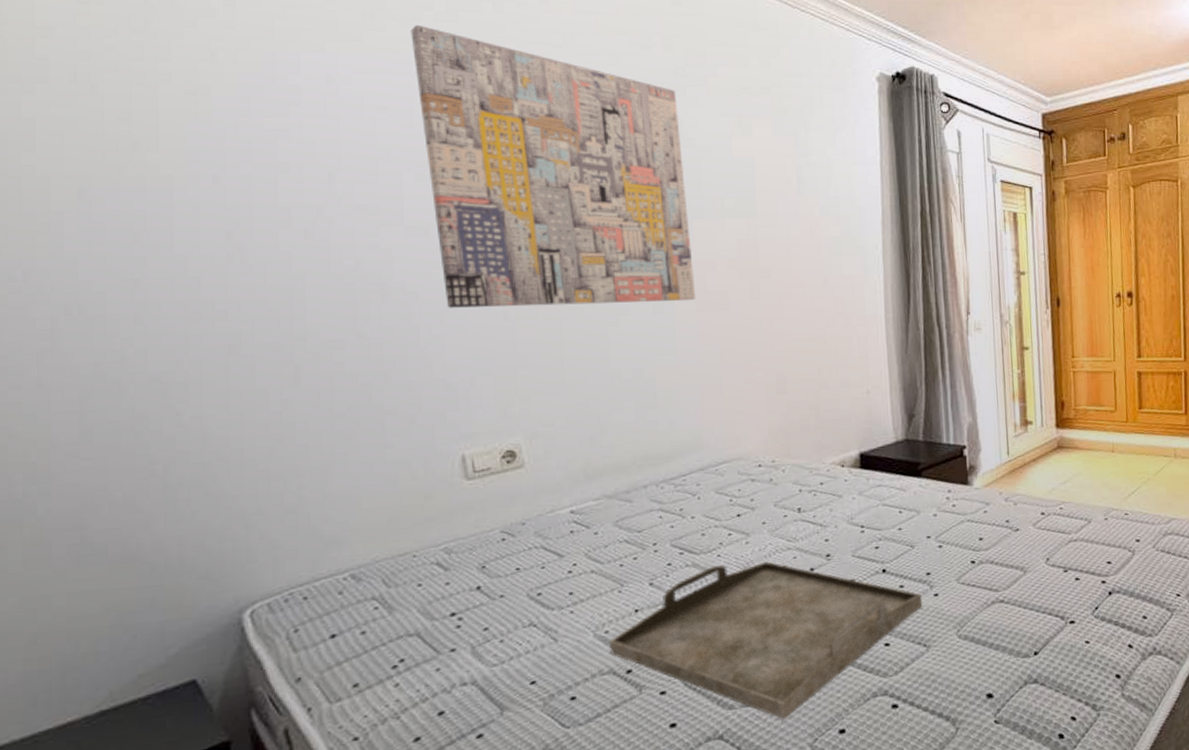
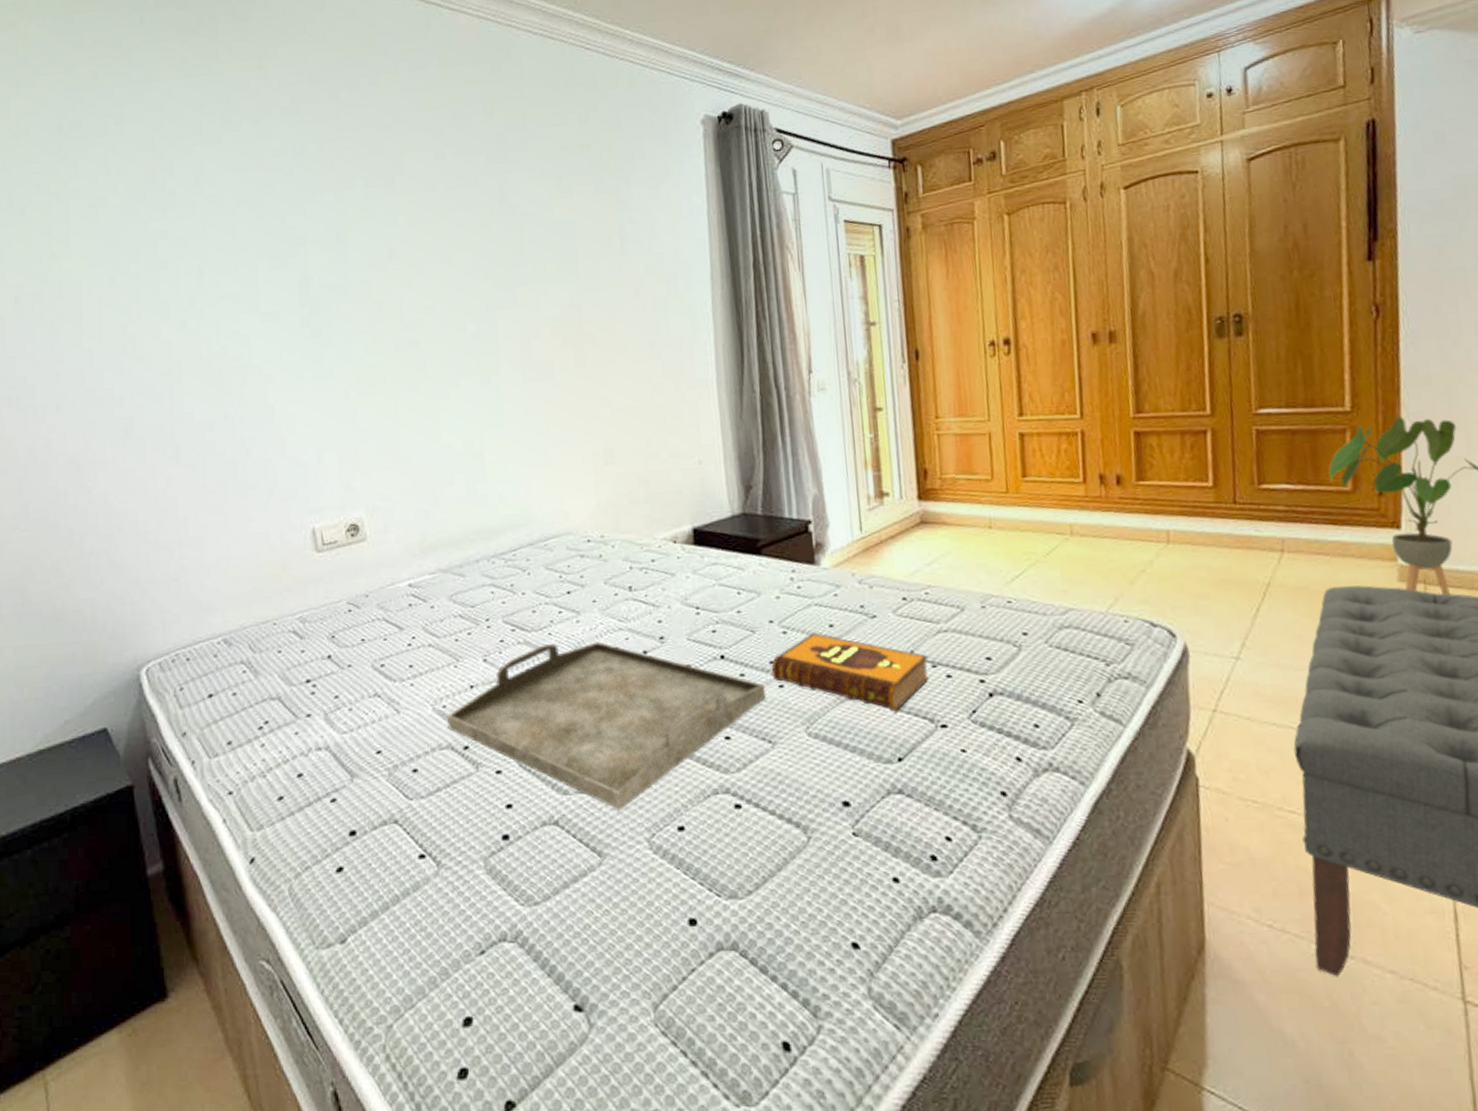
wall art: present [410,24,696,308] -> none [261,121,522,388]
hardback book: none [928,545,1061,613] -> present [771,632,929,712]

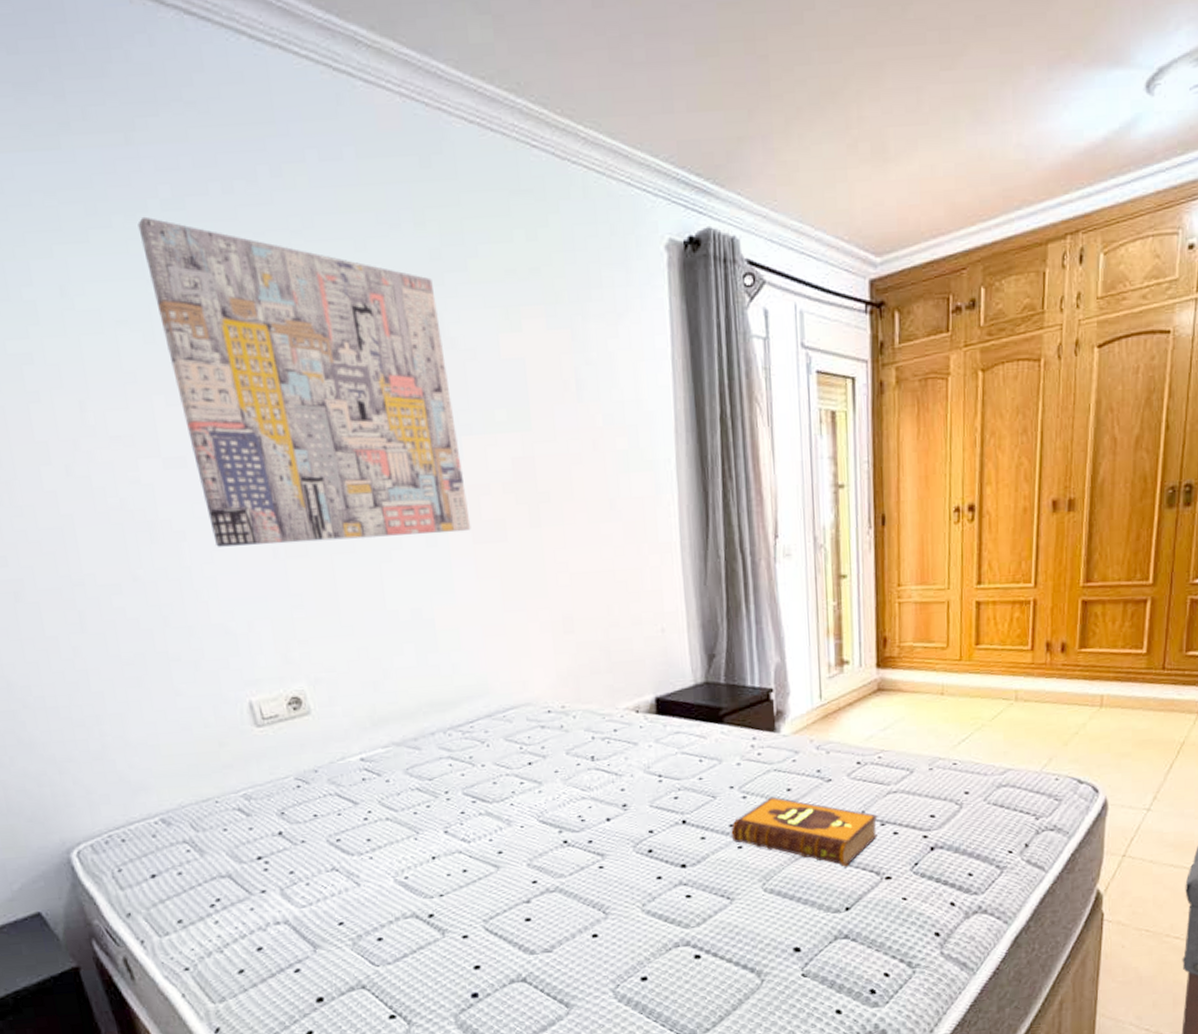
wall art: none [261,121,522,388] -> present [138,216,471,547]
serving tray: present [447,641,767,811] -> none [410,810,726,966]

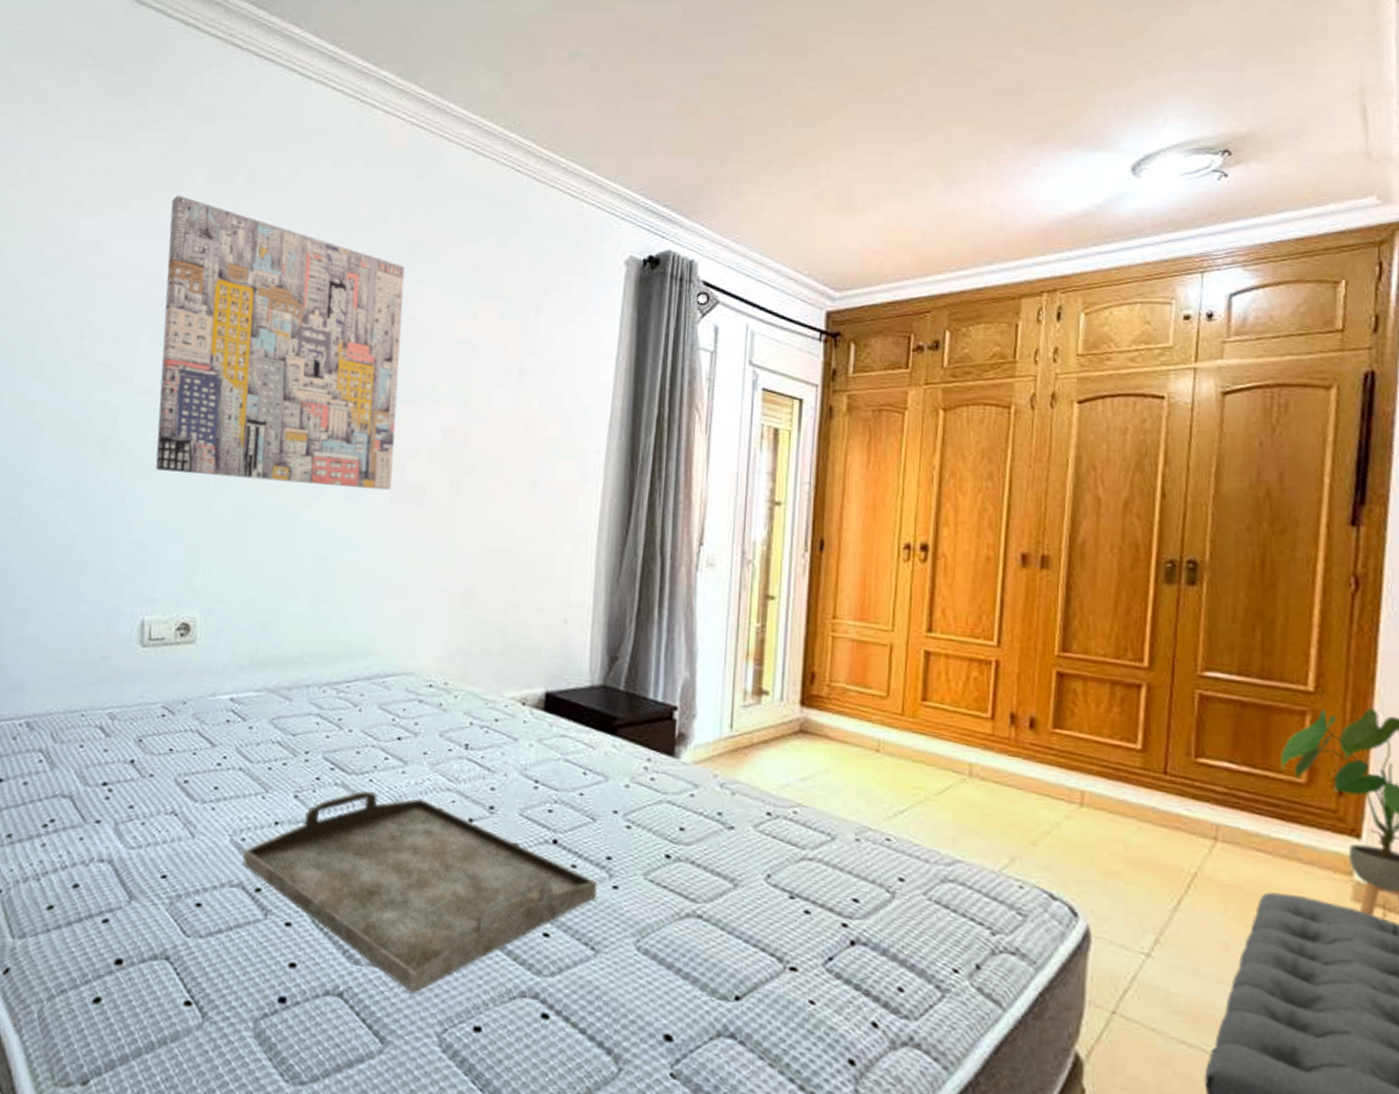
serving tray: none [410,810,726,966] -> present [243,791,598,995]
hardback book: present [731,796,878,867] -> none [607,833,787,943]

